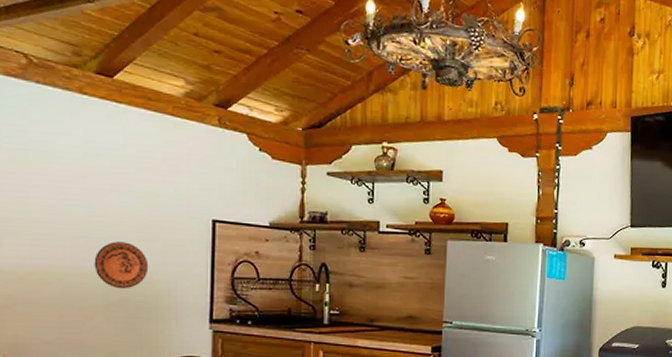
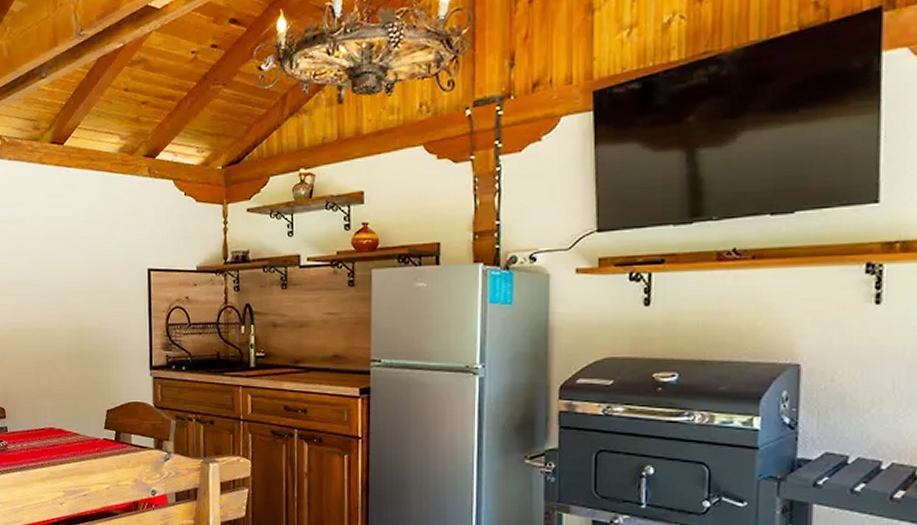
decorative plate: present [94,241,149,289] -> none [57,297,99,341]

